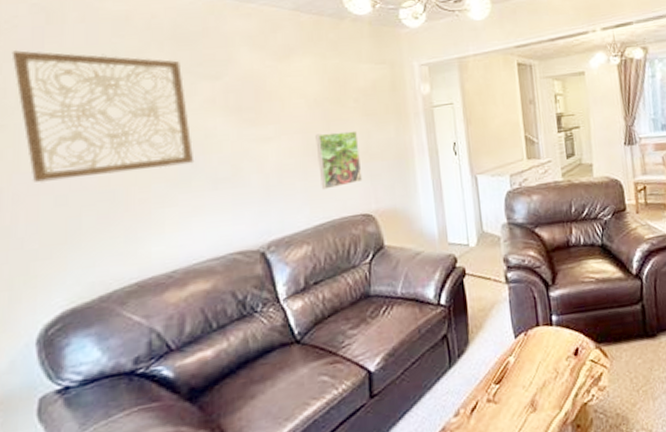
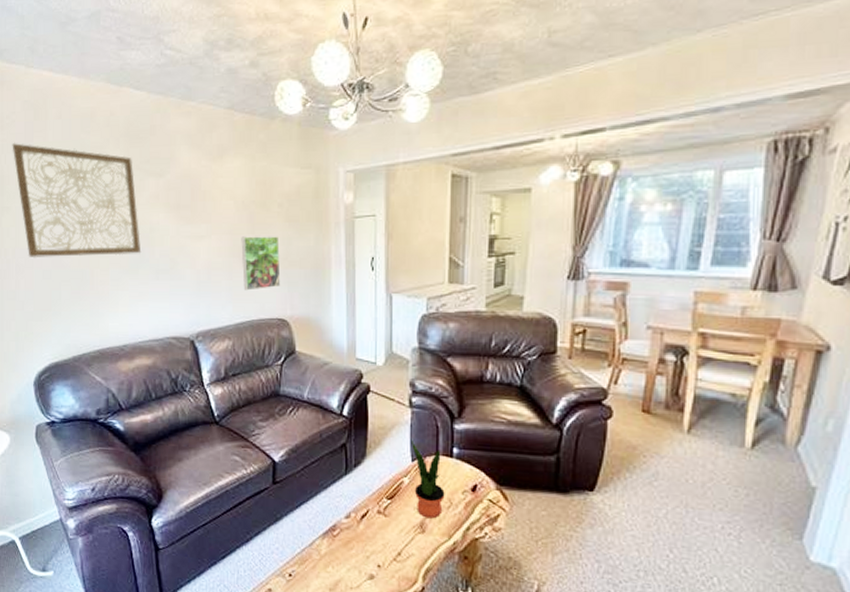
potted plant: none [511,315,551,395] -> present [410,439,445,519]

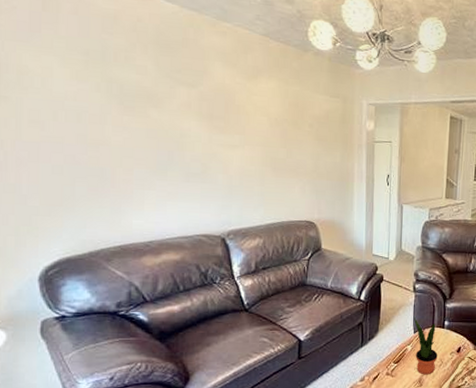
wall art: present [12,143,142,259] -> none [12,30,171,157]
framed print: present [241,236,281,291] -> none [273,149,310,196]

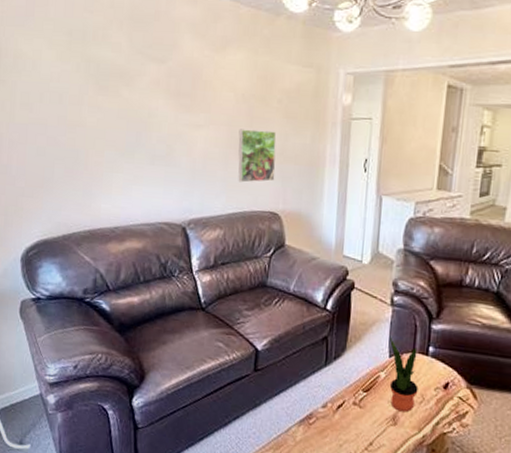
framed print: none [273,149,310,196] -> present [238,129,277,183]

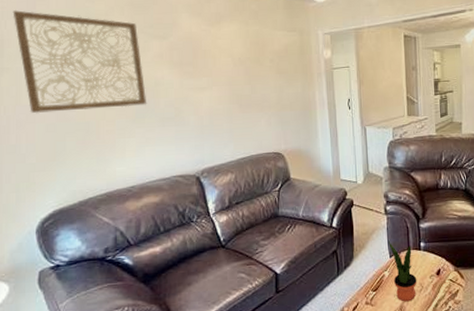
wall art: none [11,16,139,138] -> present [13,10,147,114]
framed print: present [238,129,277,183] -> none [239,85,275,131]

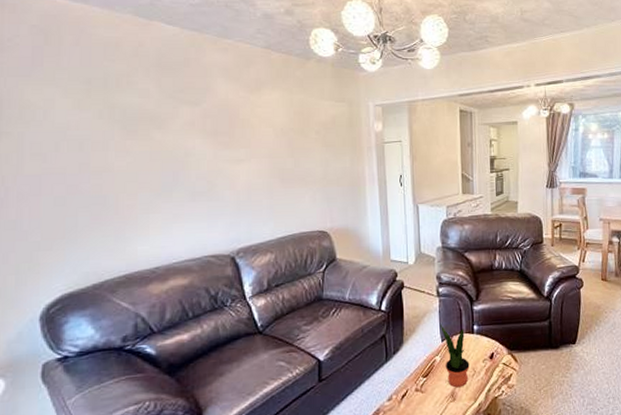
wall art: present [13,10,147,114] -> none [14,67,176,185]

